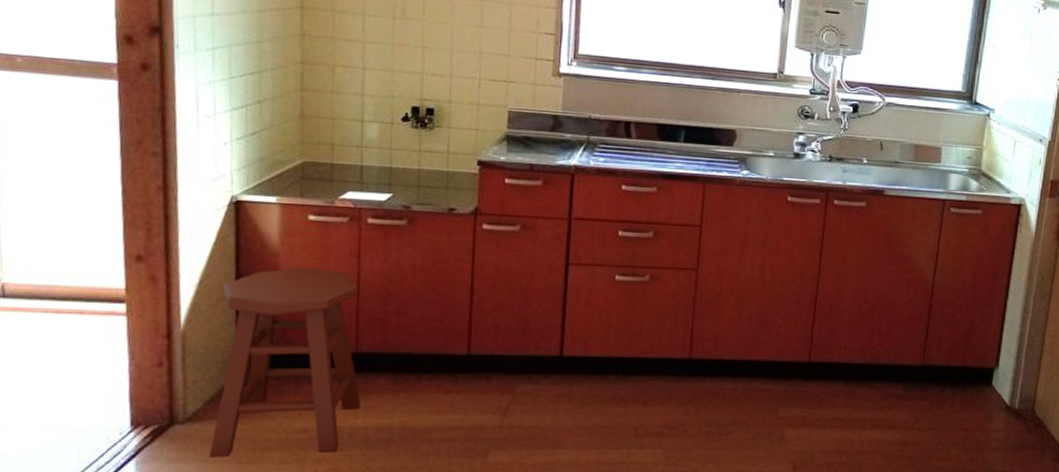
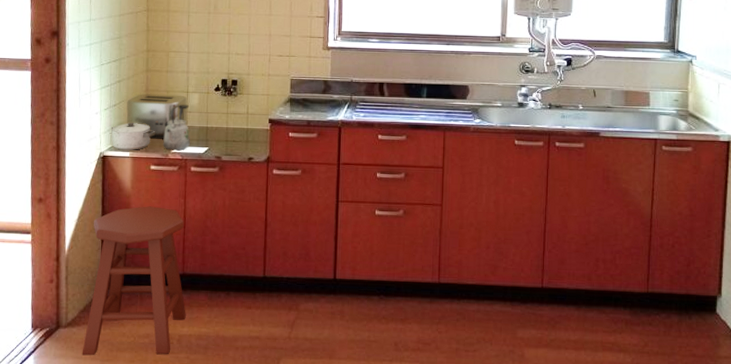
cooking pot: none [245,156,316,195] -> present [109,122,156,151]
toaster: none [270,120,365,181] -> present [126,94,190,139]
kettle: none [326,137,367,197] -> present [163,105,191,151]

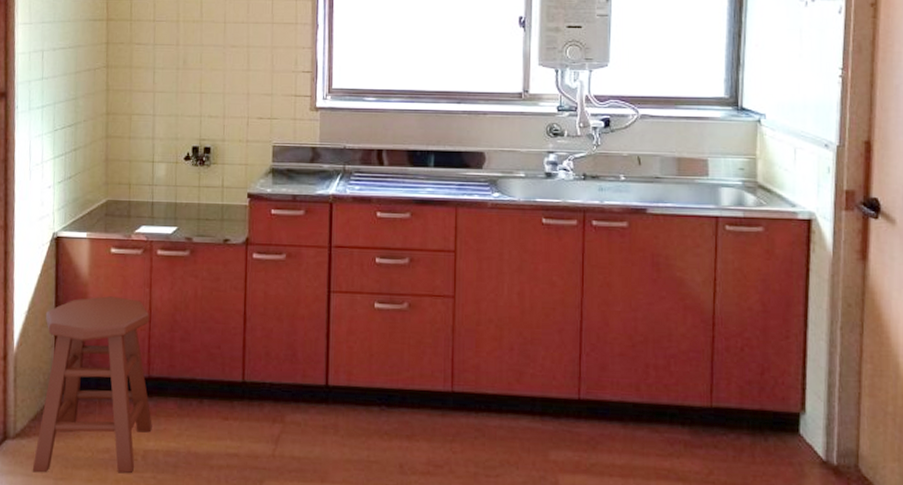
cooking pot: present [109,122,156,151] -> none [64,196,117,231]
toaster: present [126,94,190,139] -> none [83,164,156,217]
kettle: present [163,105,191,151] -> none [125,176,157,231]

